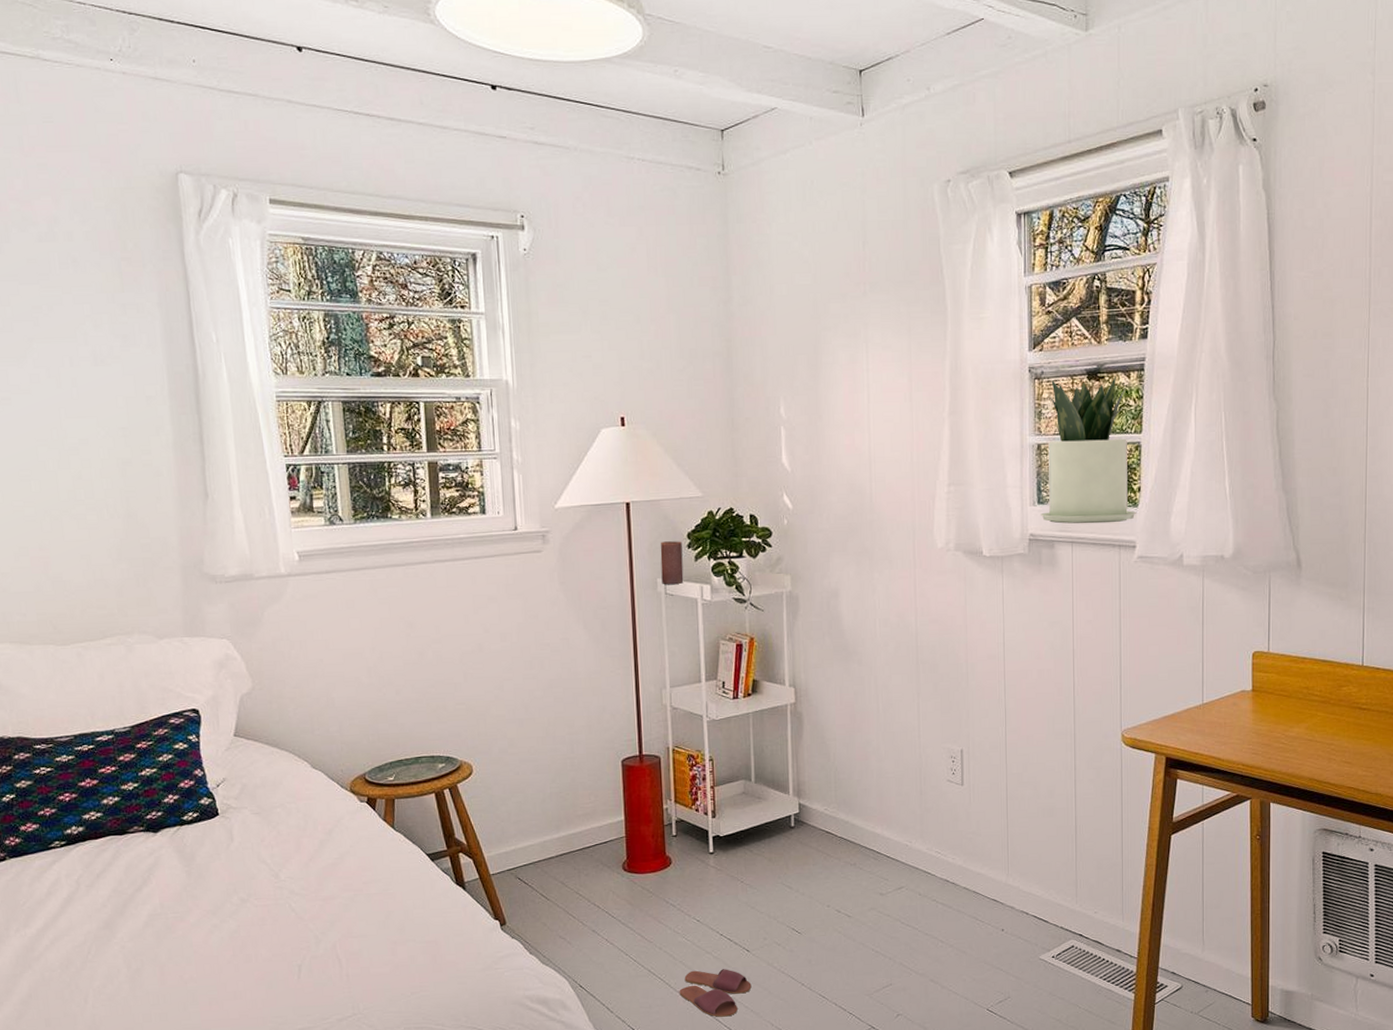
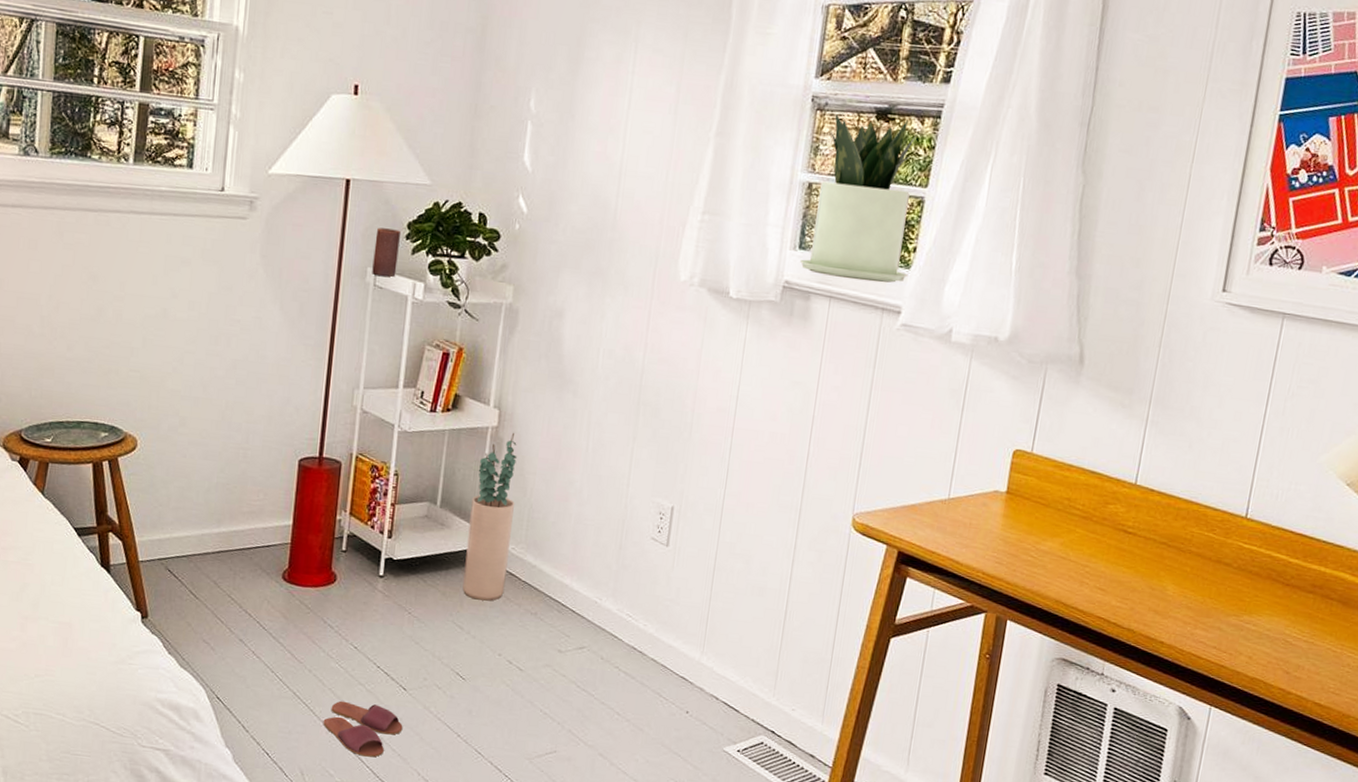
vase: none [782,705,824,860] -> present [462,432,517,601]

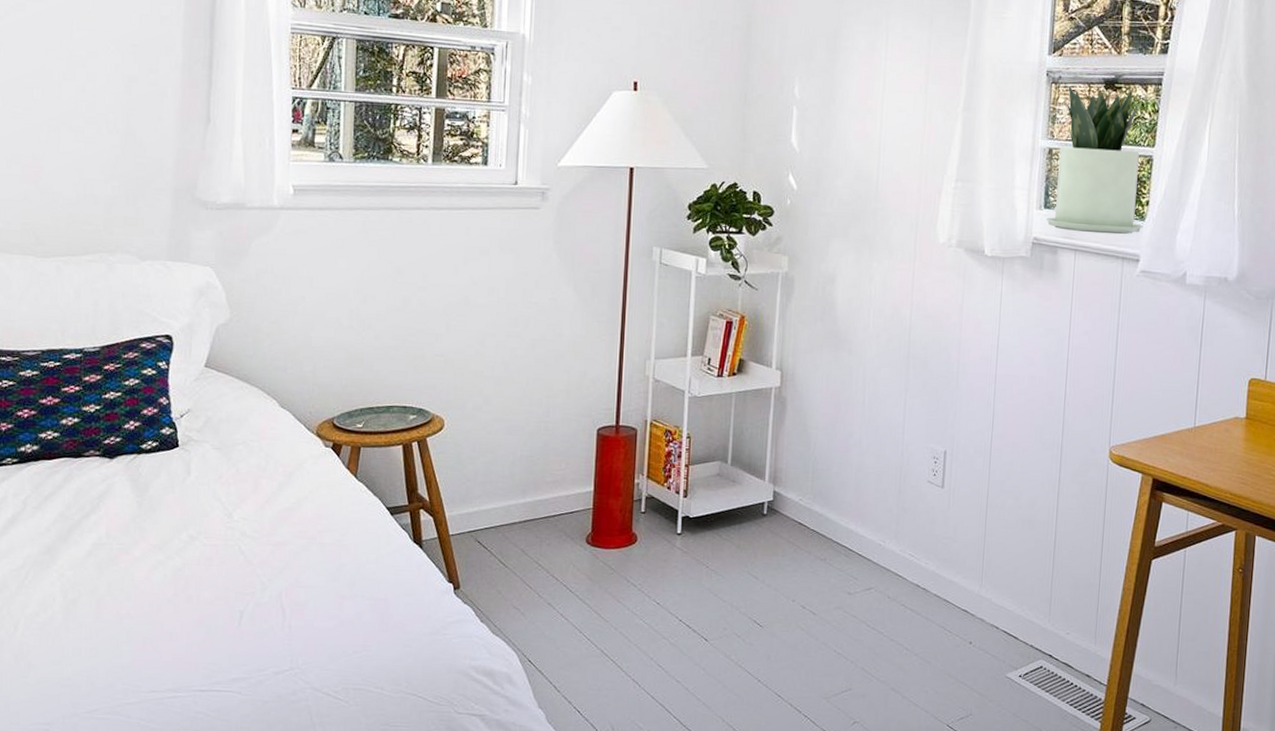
slippers: present [323,700,403,757] -> none [630,655,706,708]
candle: present [372,227,401,277] -> none [657,210,682,254]
vase: present [462,432,517,601] -> none [755,391,800,551]

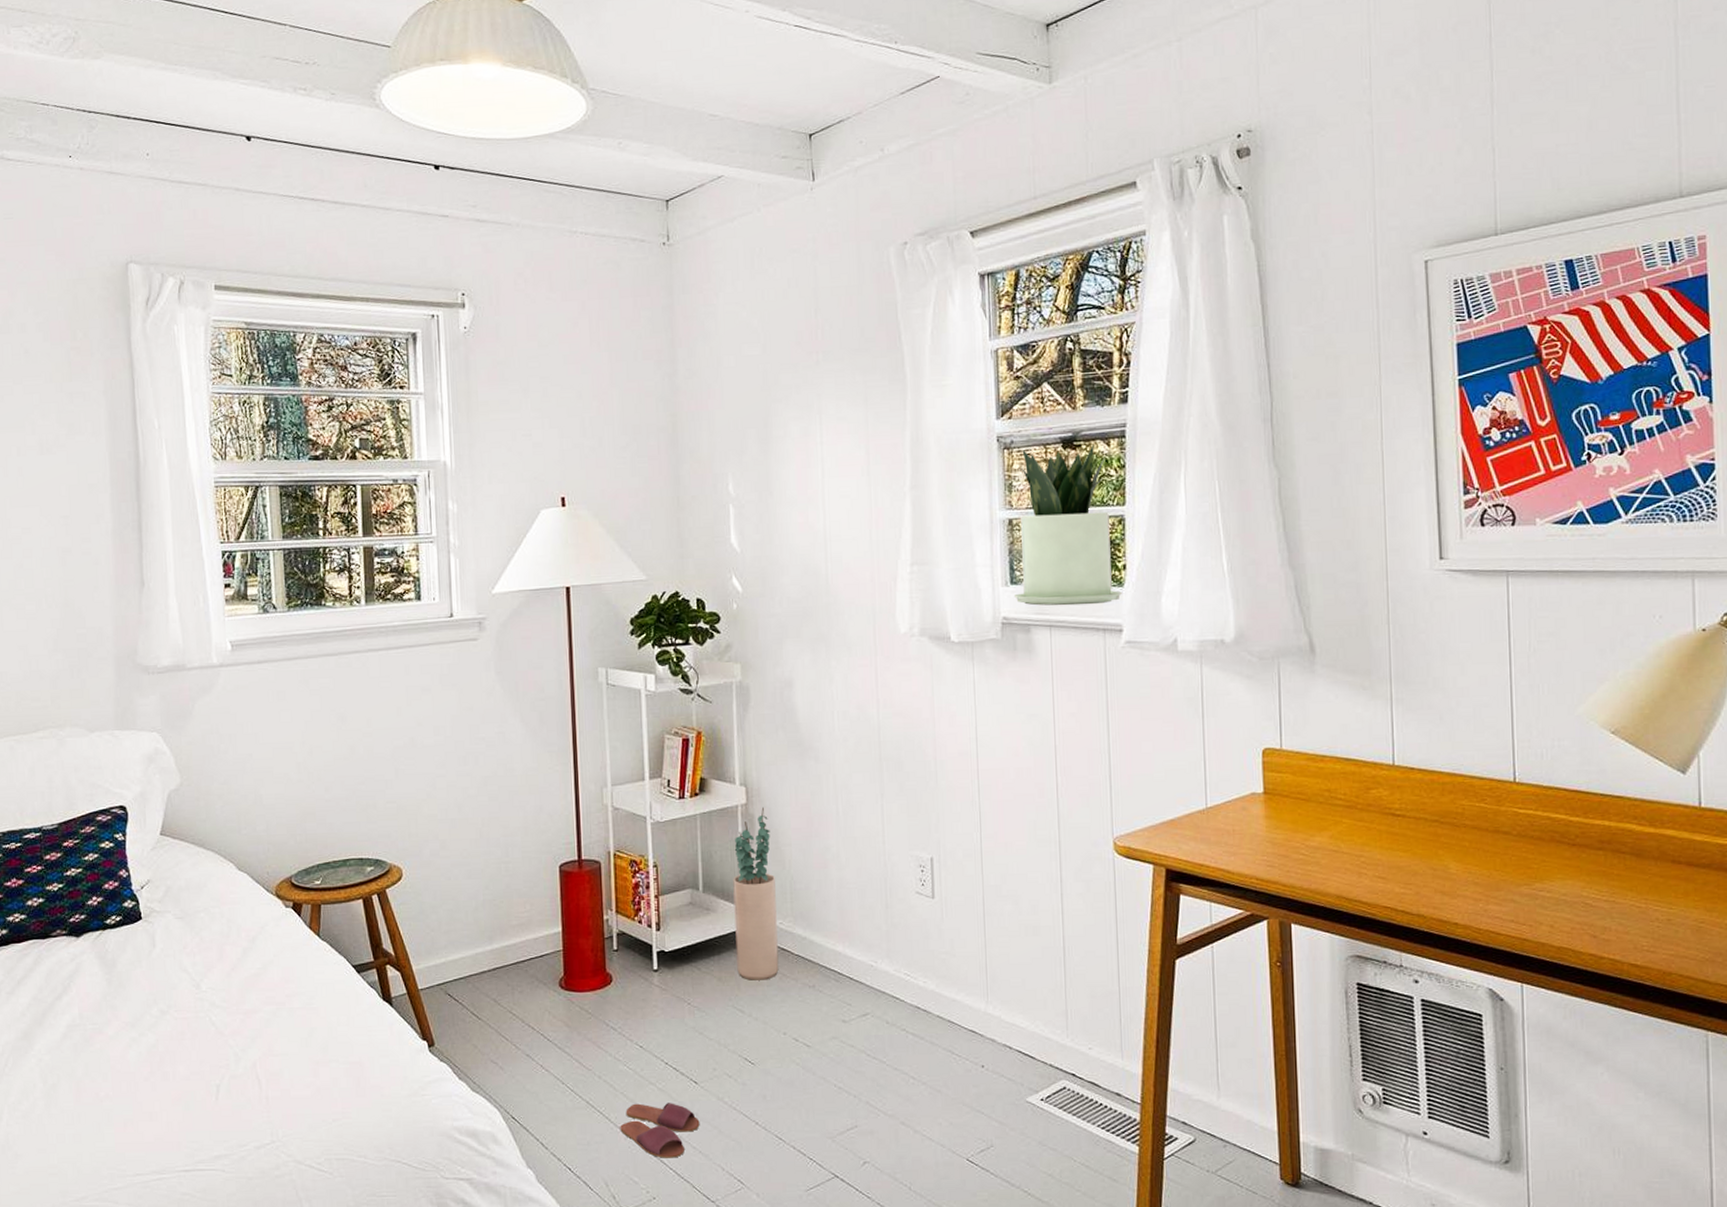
slippers: none [630,655,706,708] -> present [620,1103,700,1158]
vase: none [755,391,800,551] -> present [733,807,779,980]

